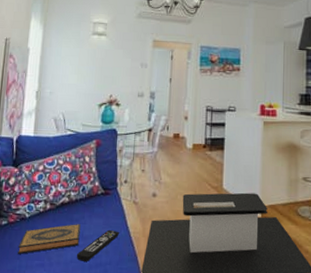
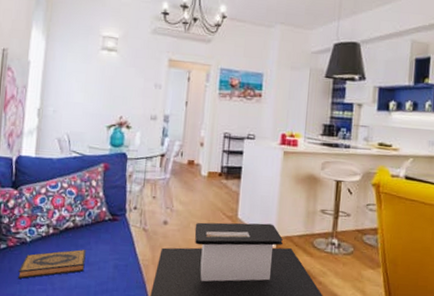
remote control: present [76,229,119,261] -> none [81,256,127,288]

